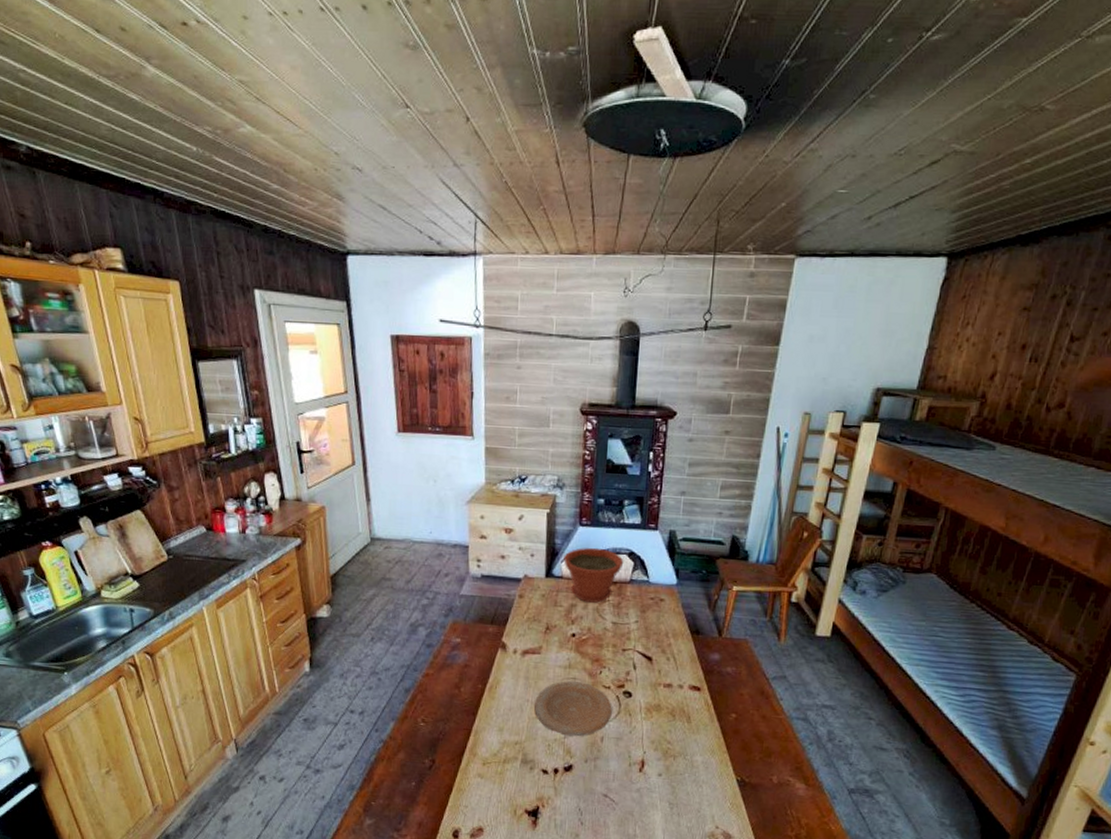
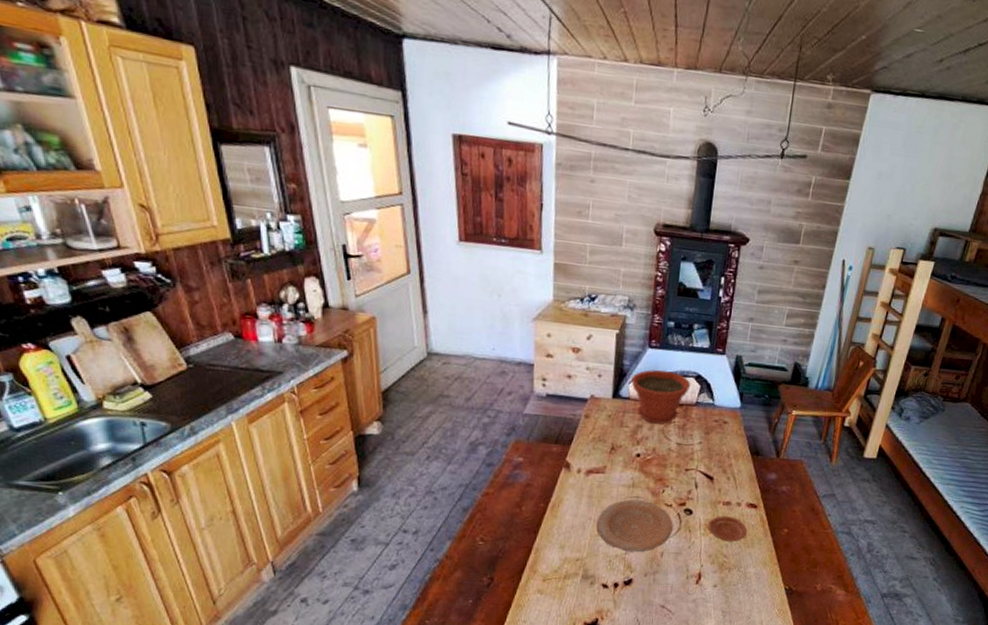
plate: none [649,699,691,727] -> present [708,516,747,542]

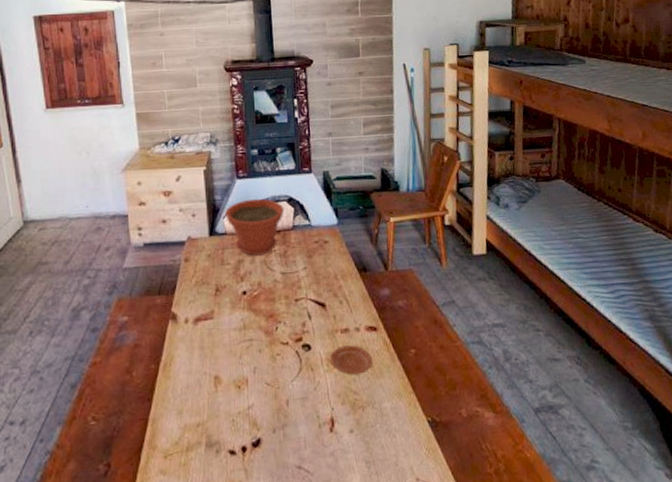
plate: present [596,499,673,553] -> none [213,342,294,406]

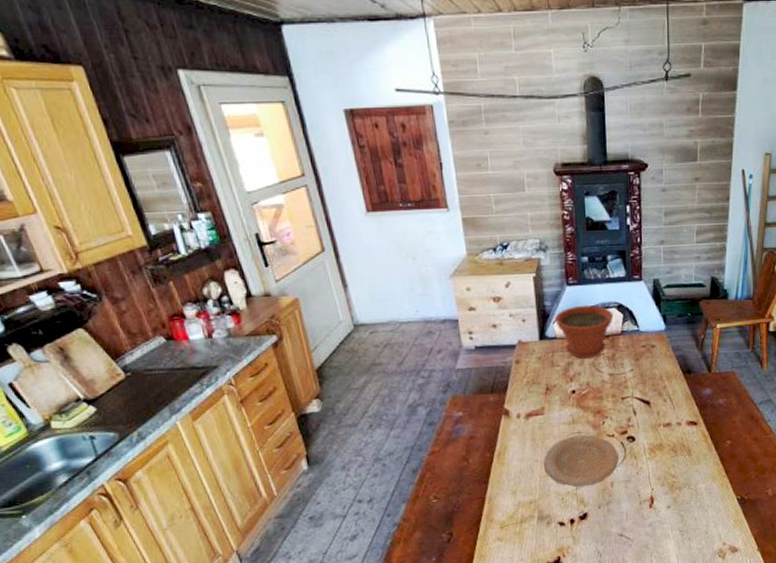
plate: none [213,342,294,406] -> present [544,434,619,487]
plate: present [330,345,372,375] -> none [652,437,690,462]

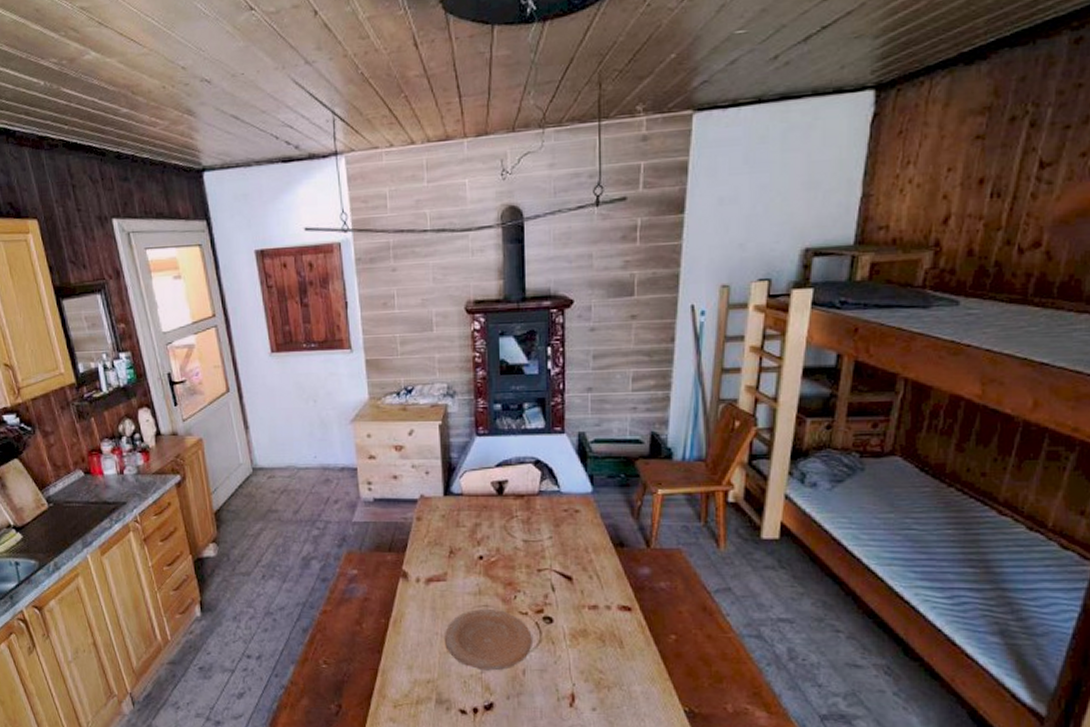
plant pot: present [555,305,614,359] -> none [462,458,530,520]

